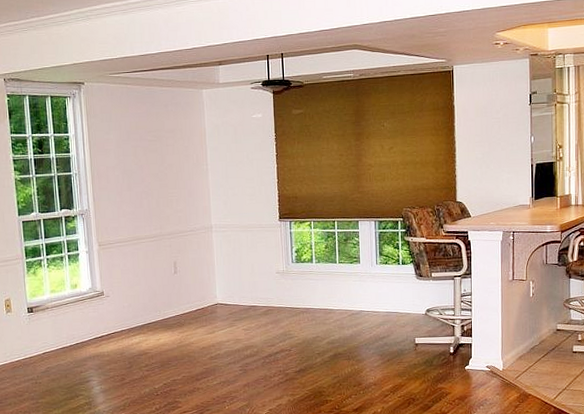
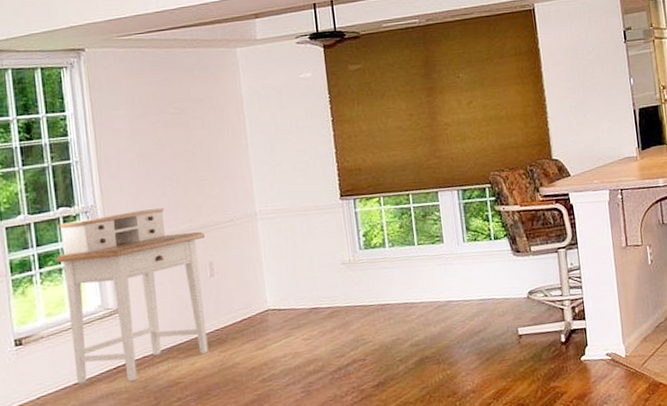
desk: none [59,216,171,348] -> present [56,208,209,383]

